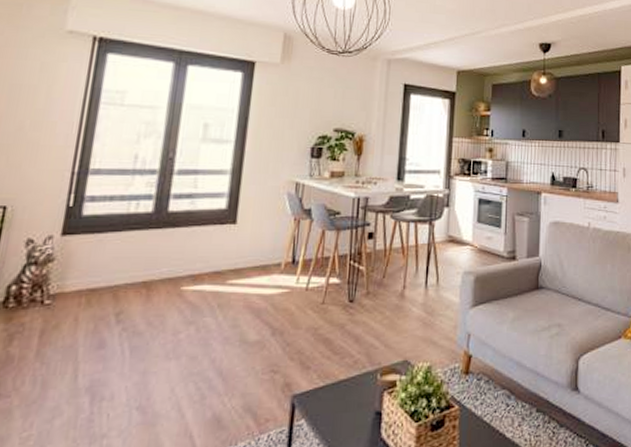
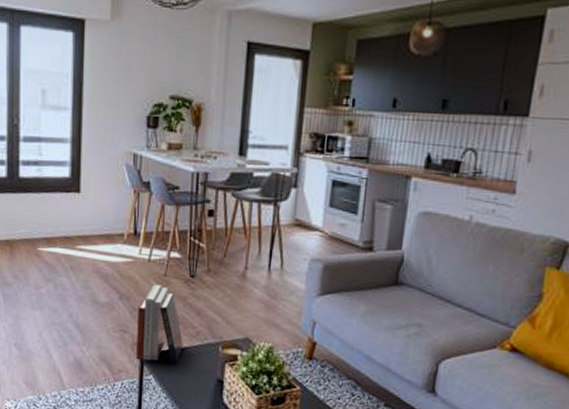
books: none [287,313,340,404] -> present [136,284,183,364]

